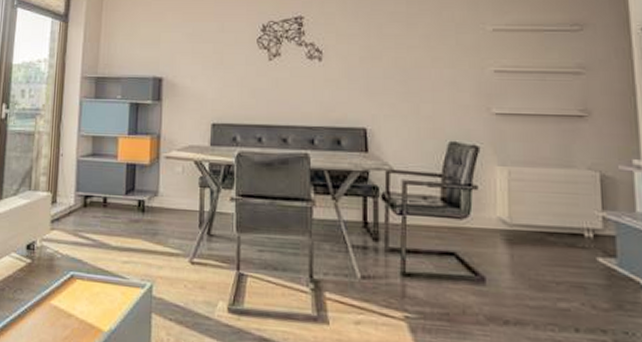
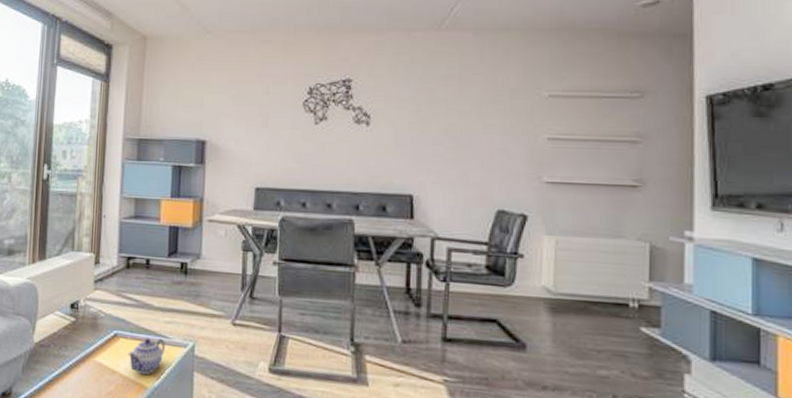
teapot: none [84,278,122,317] -> present [128,338,165,374]

